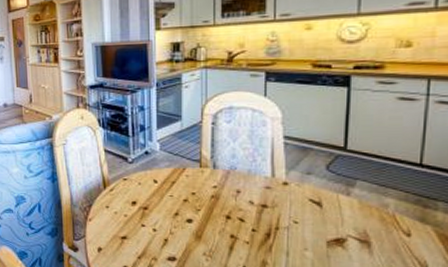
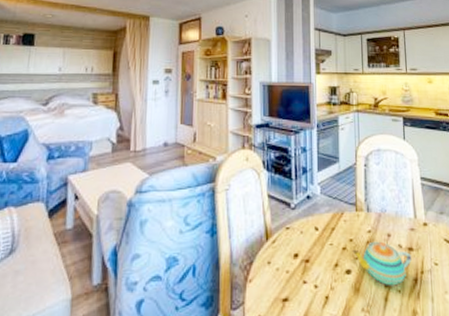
teapot: none [194,196,265,238] -> present [352,241,412,286]

